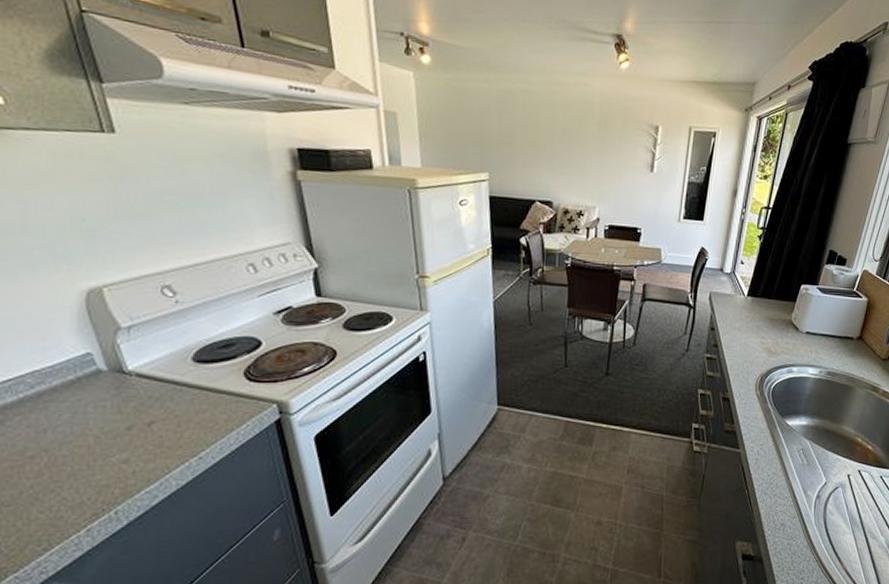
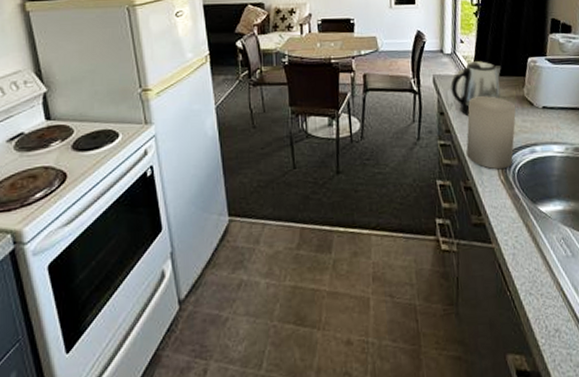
kettle: none [725,283,775,333] -> present [450,61,501,115]
canister: none [730,316,782,385] -> present [466,96,516,170]

